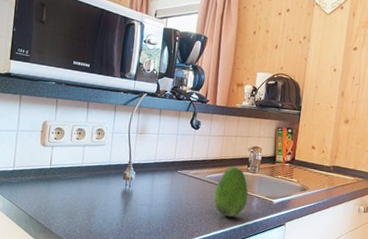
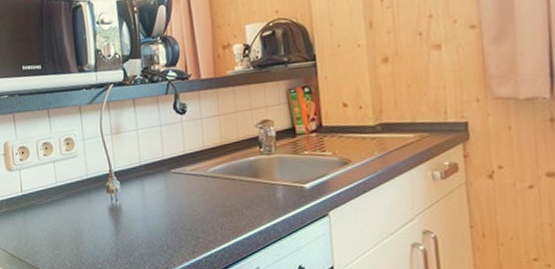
fruit: present [213,166,249,218] -> none [222,151,270,218]

